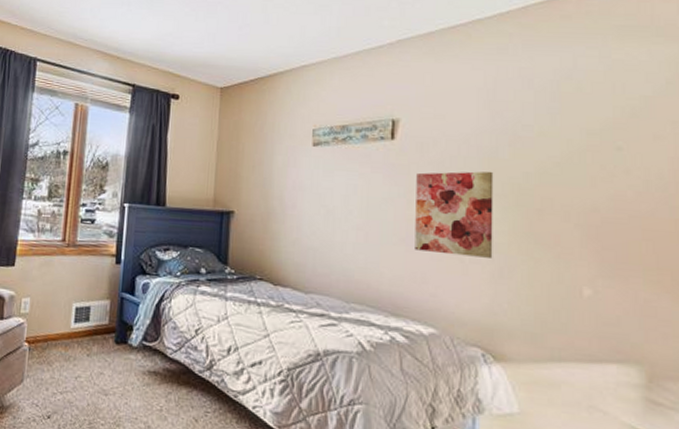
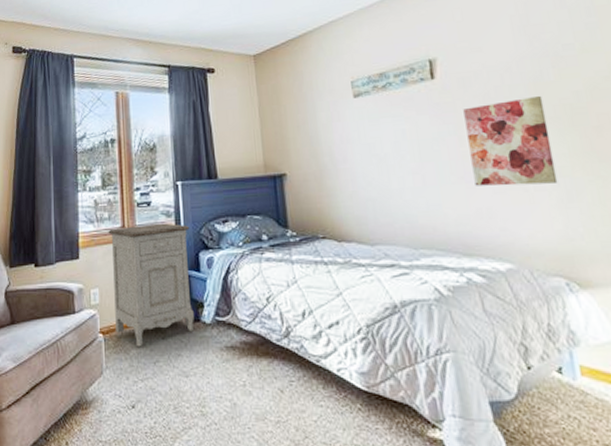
nightstand: none [42,241,130,361] -> present [108,223,194,347]

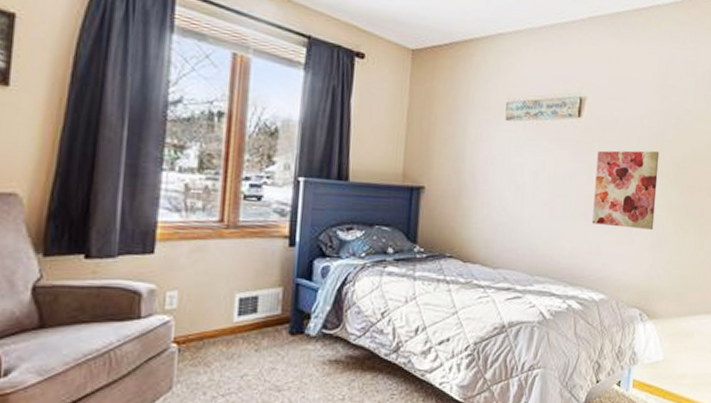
nightstand: present [108,223,194,347] -> none [196,221,307,360]

